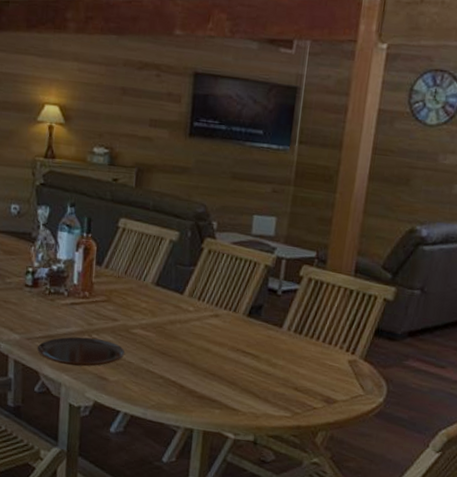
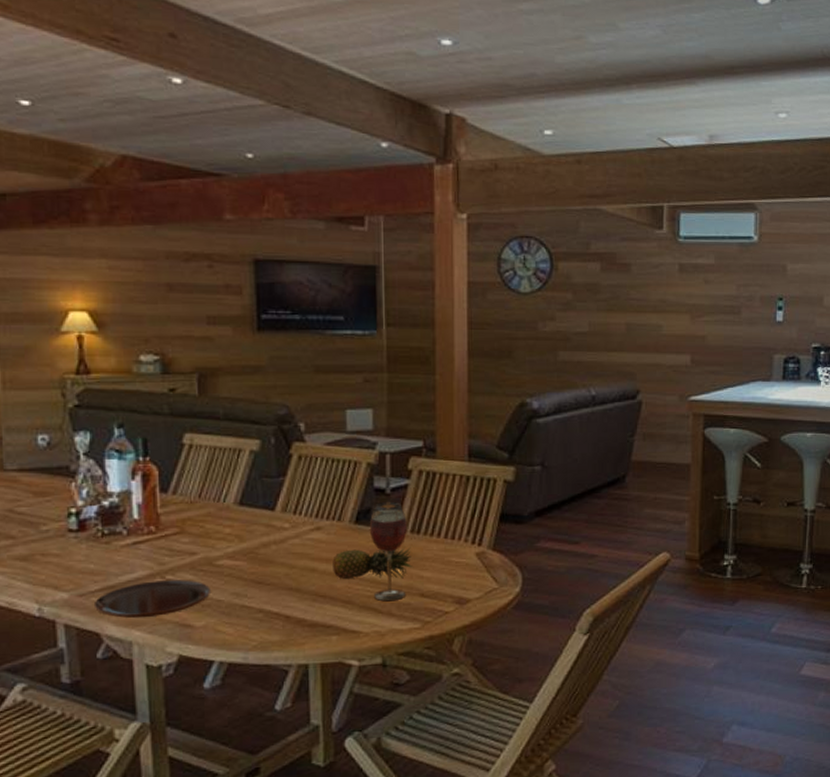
fruit: none [224,338,292,372] -> present [332,547,413,580]
wineglass: none [255,301,292,389] -> present [370,501,407,602]

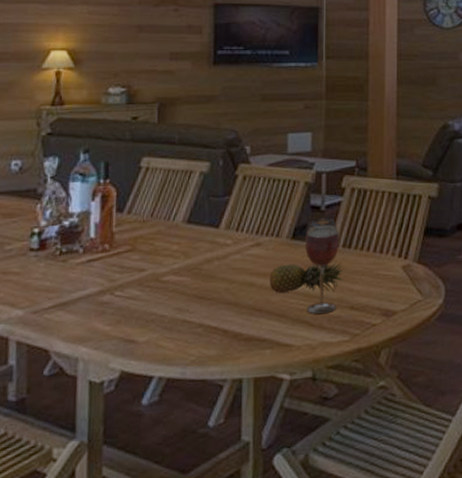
plate: present [93,579,211,619] -> none [45,295,156,335]

